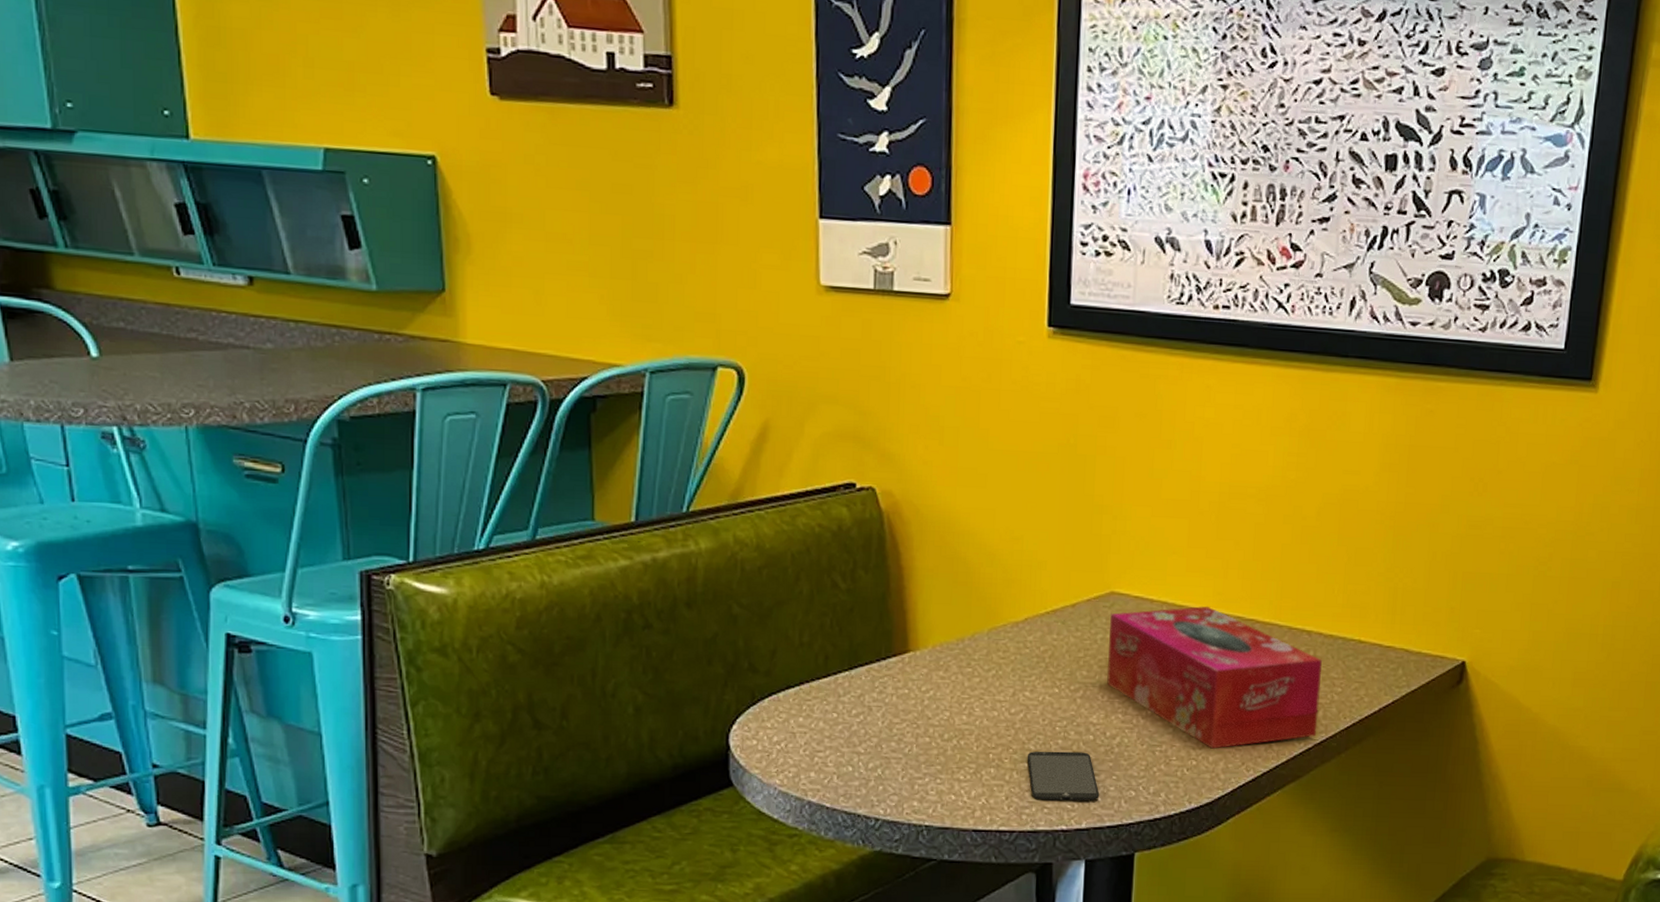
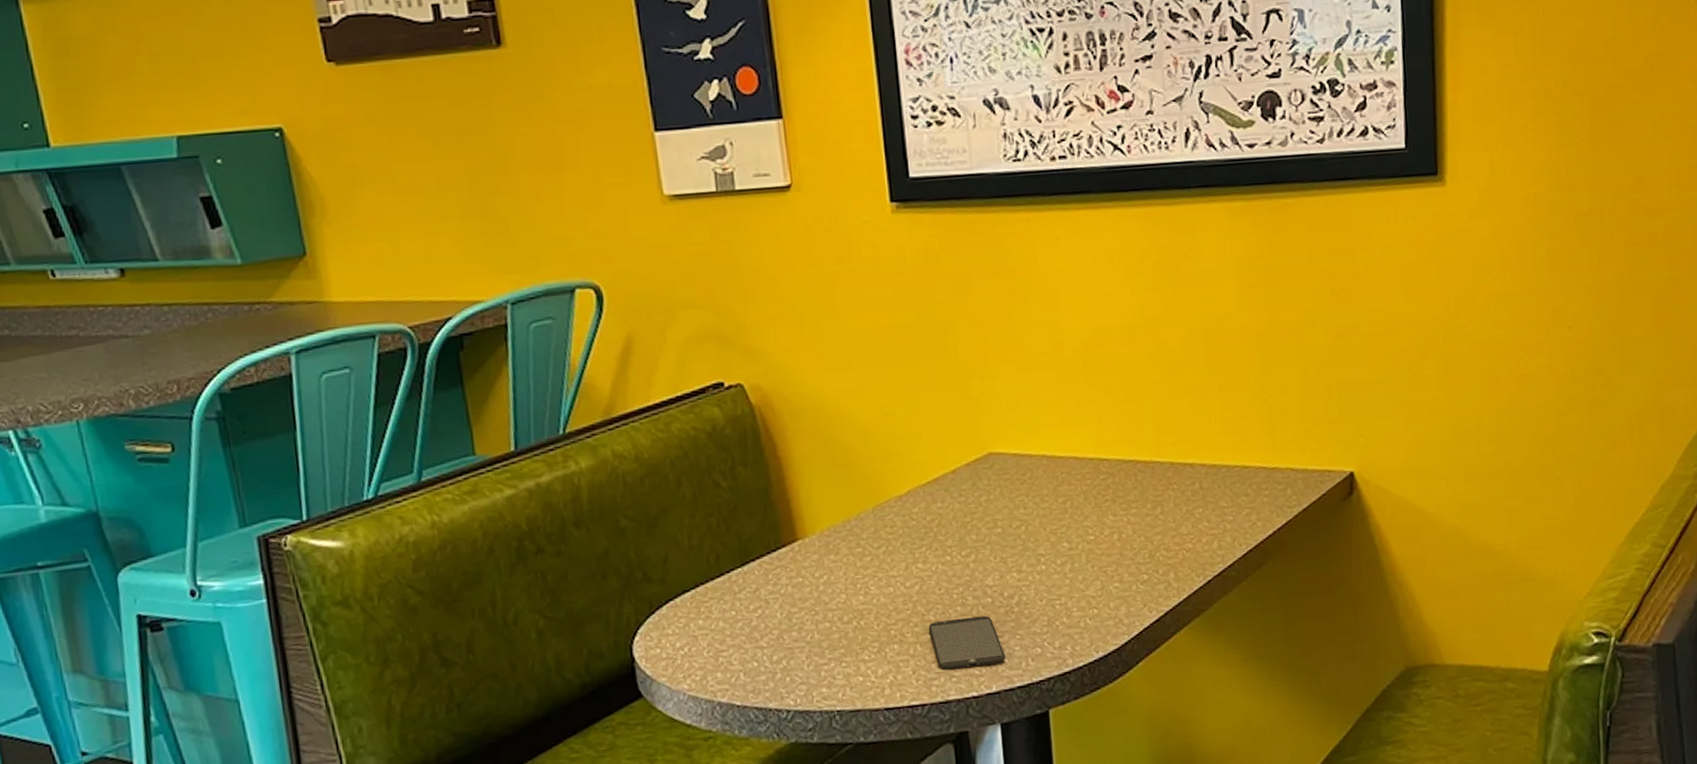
tissue box: present [1106,605,1322,749] -> none [990,453,1215,595]

